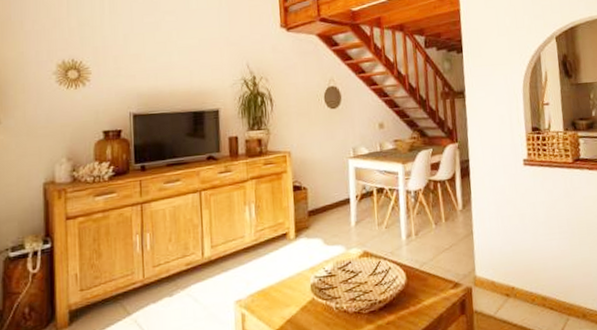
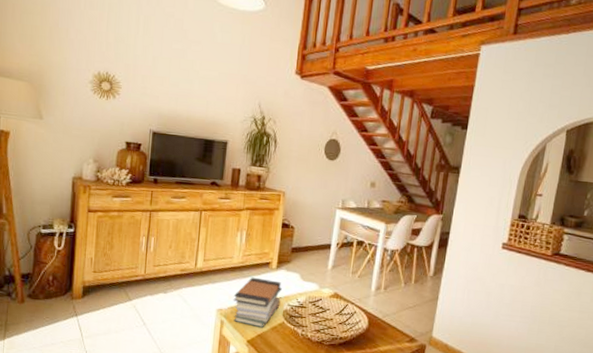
book stack: none [251,252,306,312] -> present [233,277,282,328]

